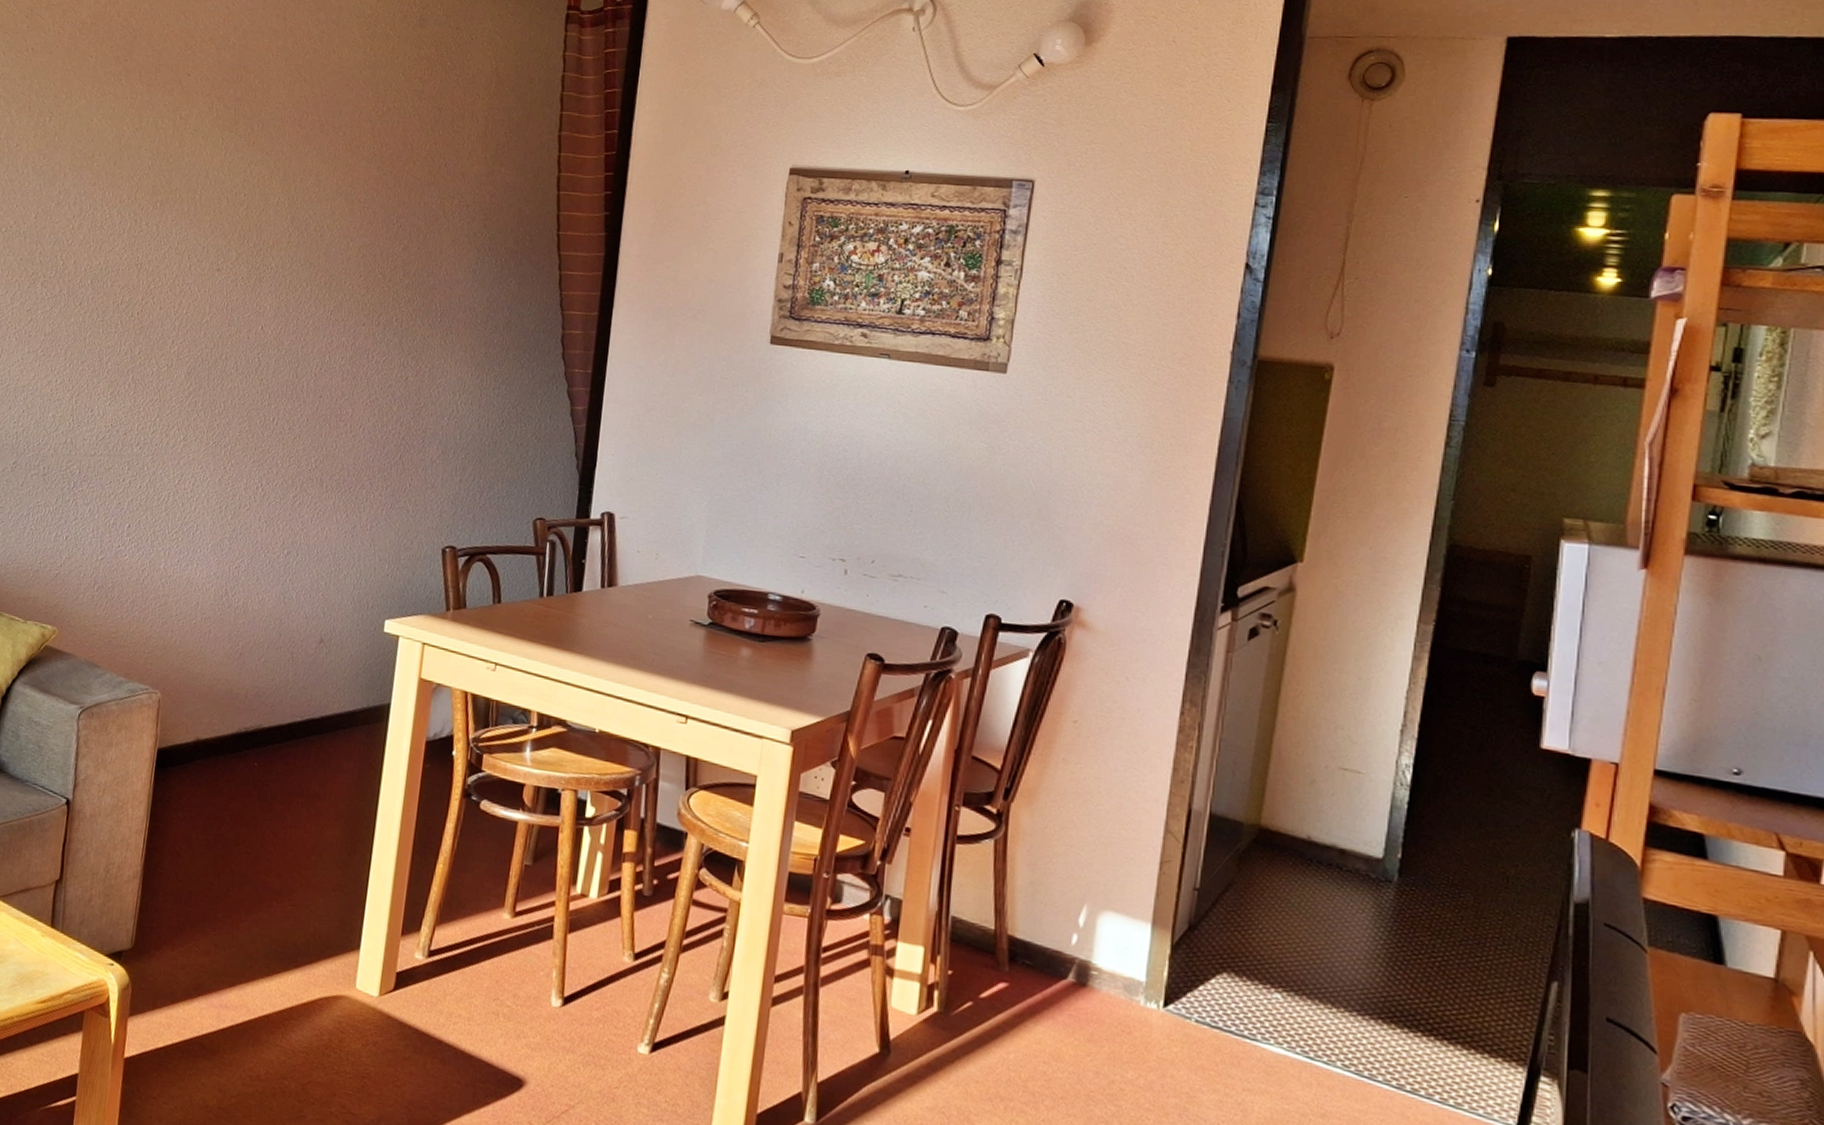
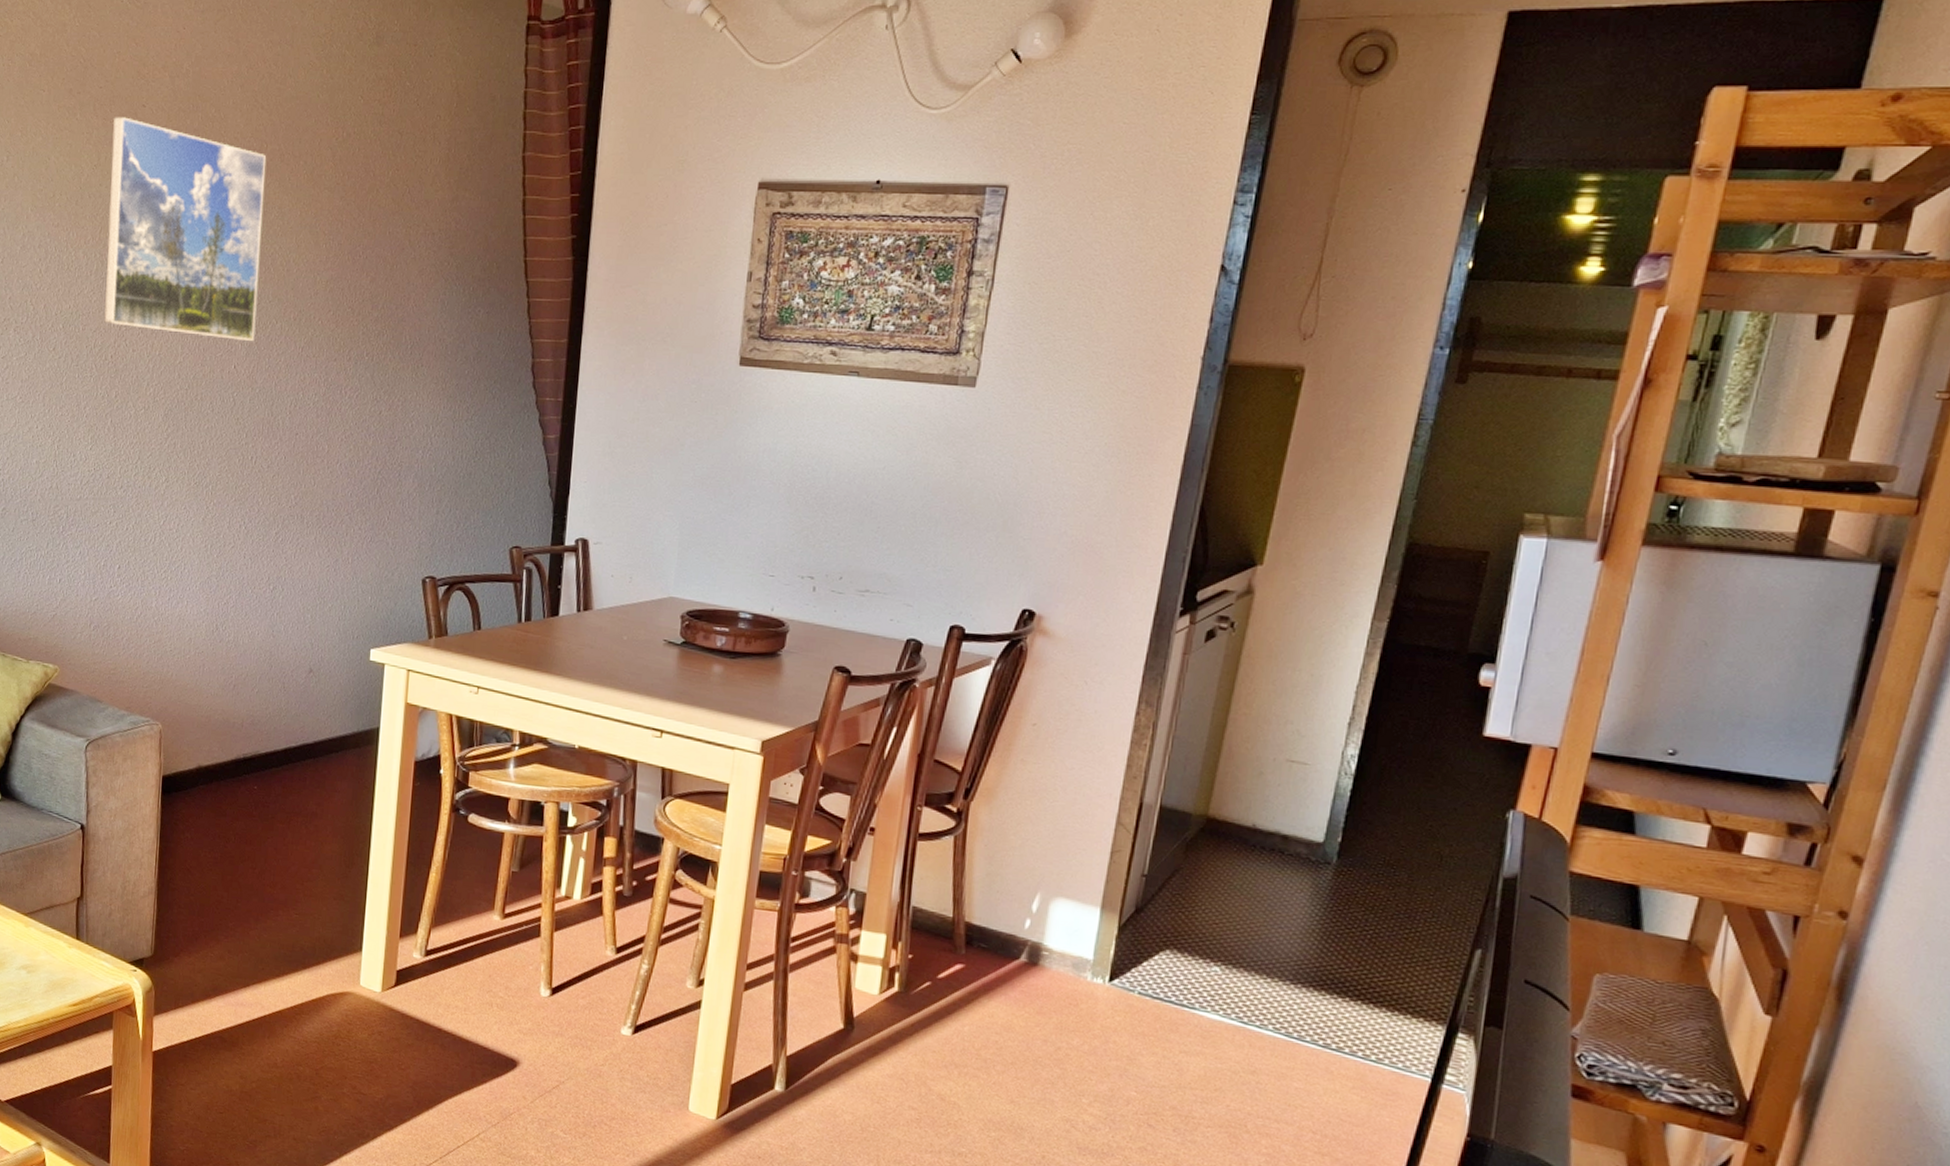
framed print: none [133,84,307,304] -> present [104,117,267,342]

